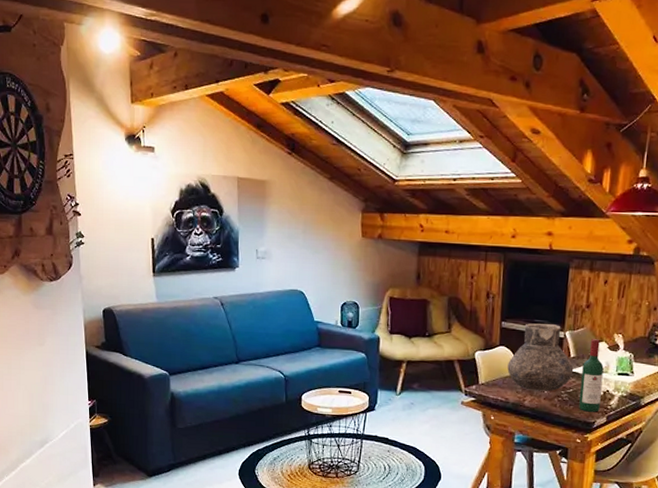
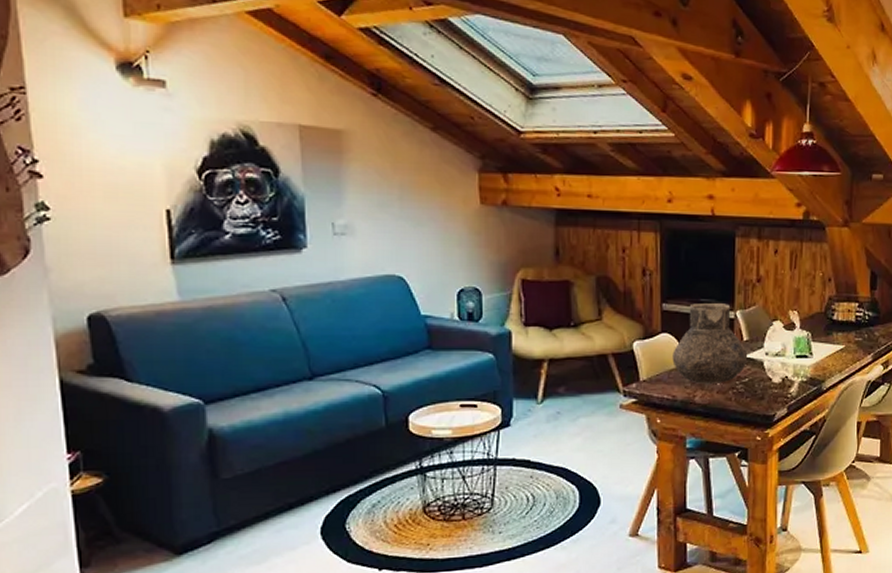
wine bottle: present [579,339,604,412] -> none [756,318,780,403]

